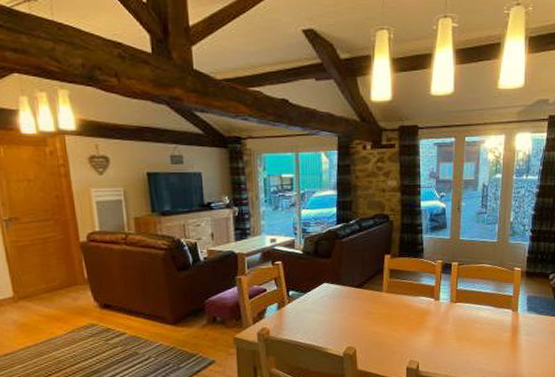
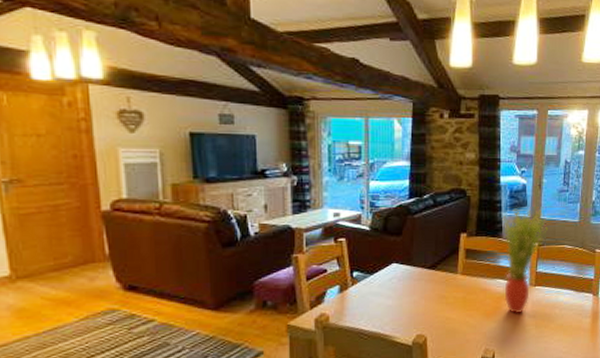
potted plant: none [423,230,468,329] -> present [502,208,549,314]

